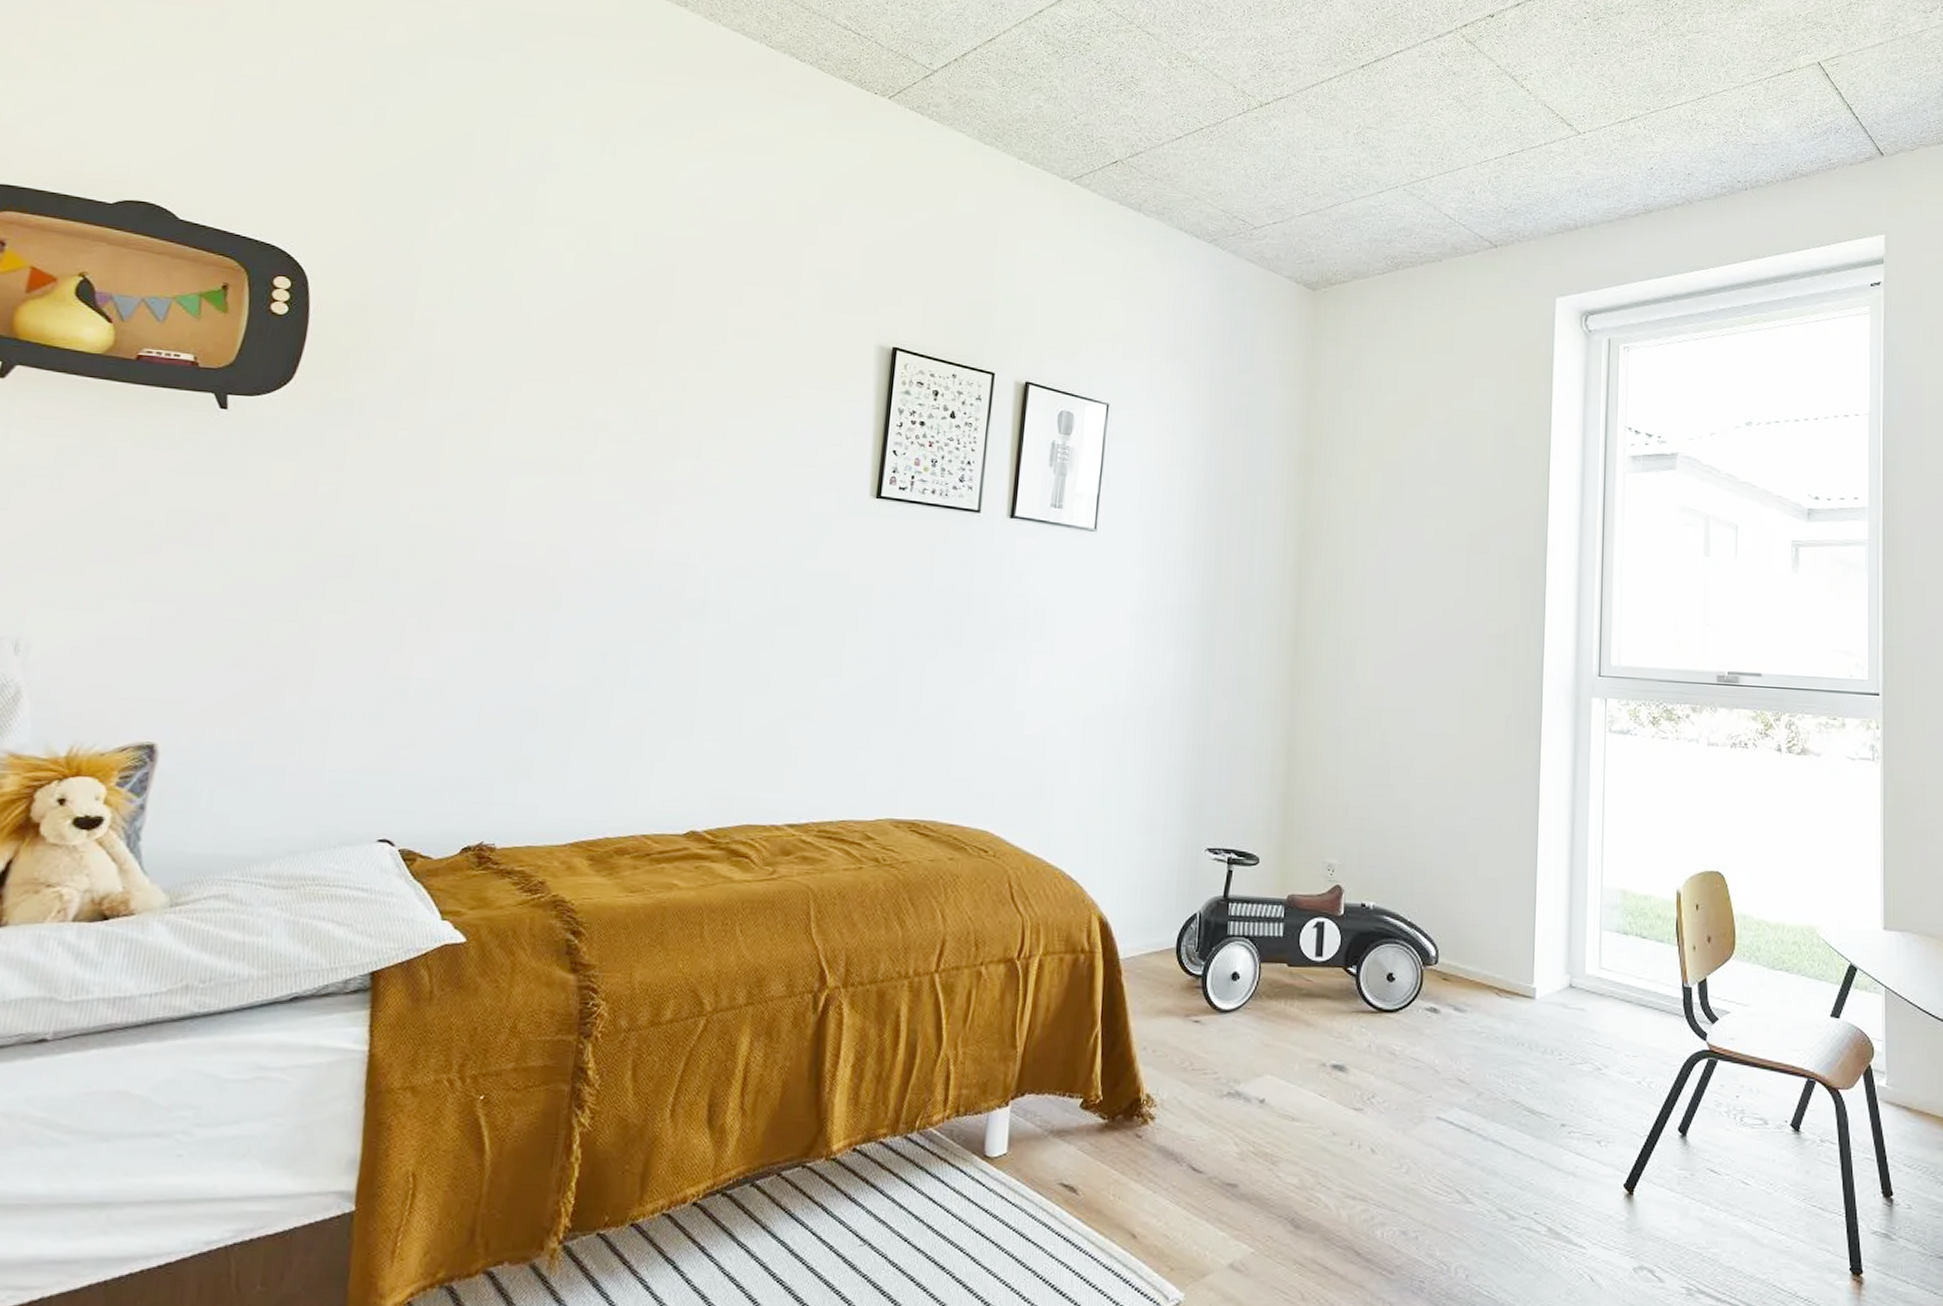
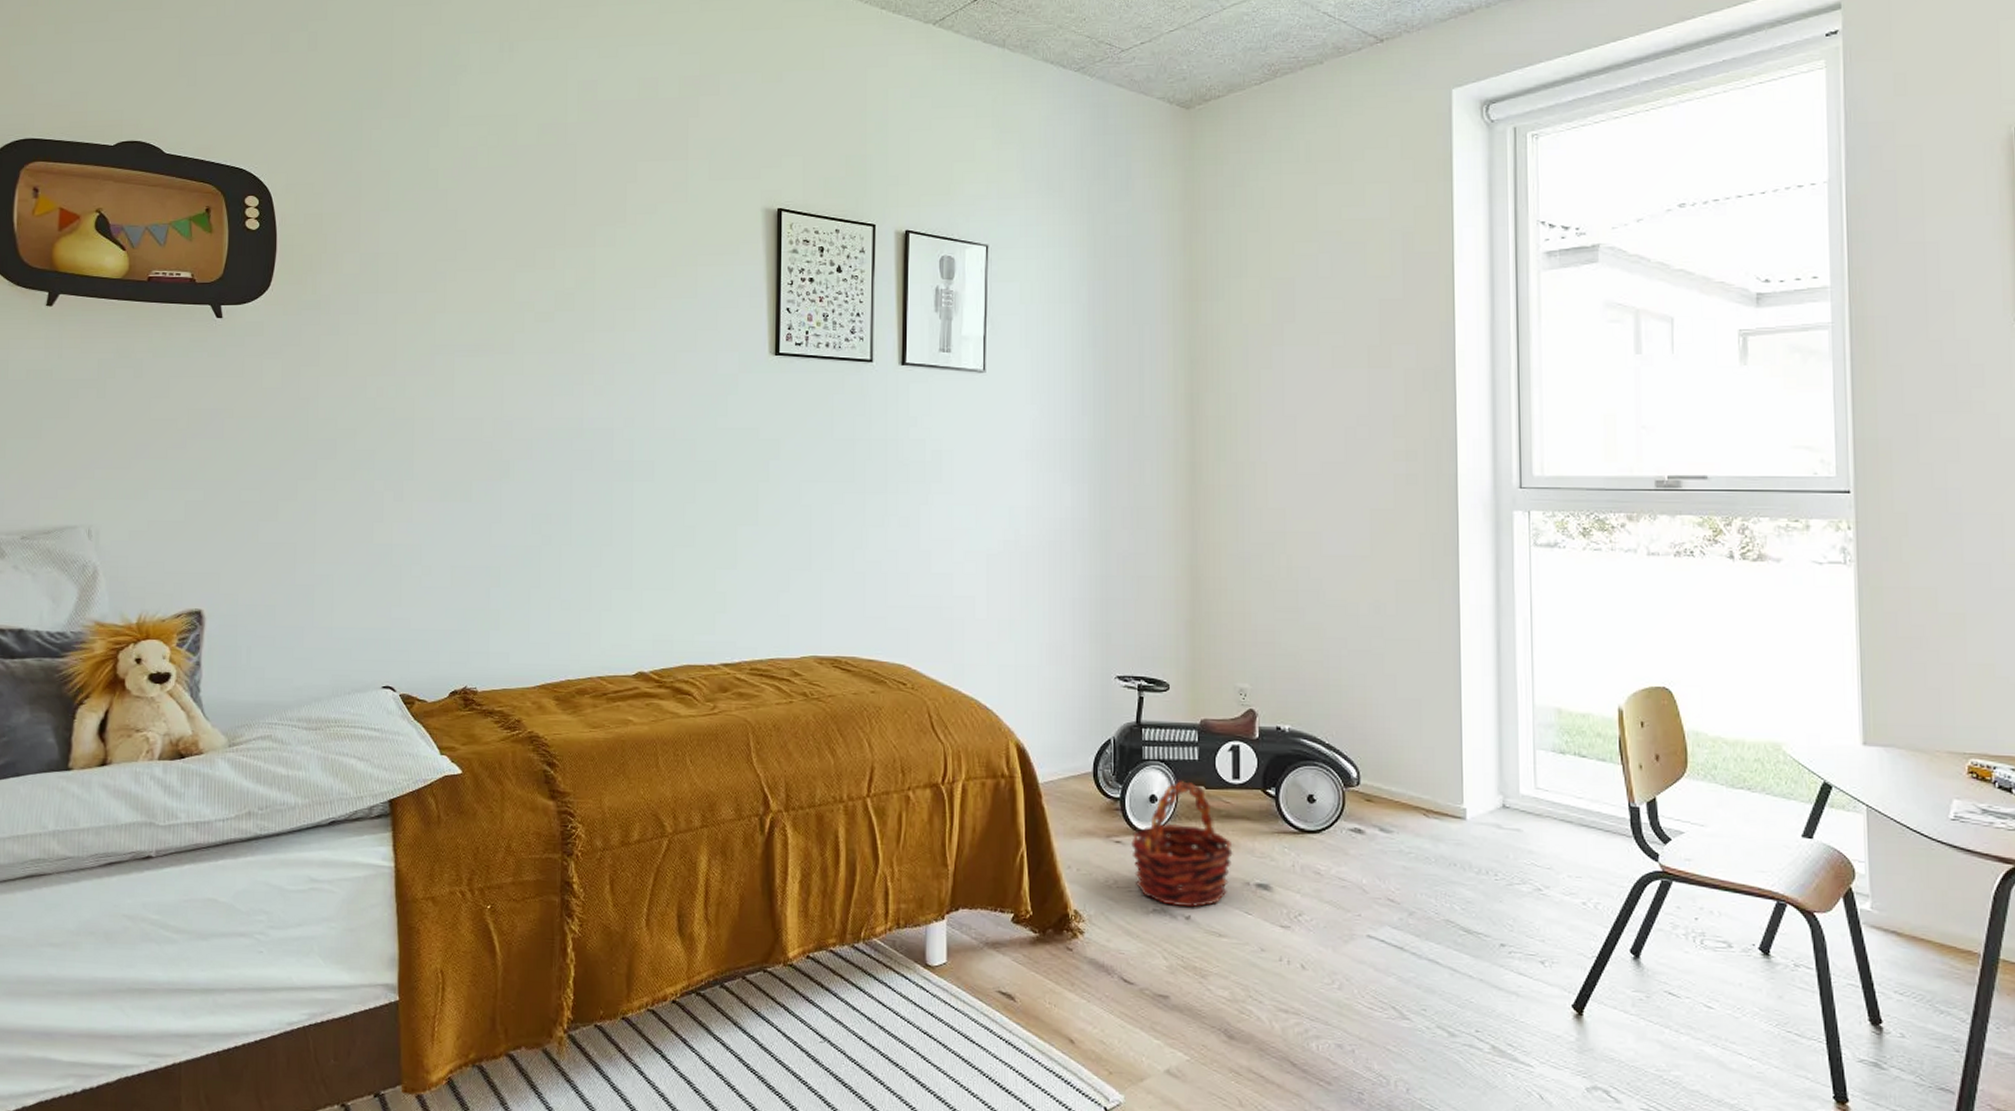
basket: none [1209,956,1311,1091] -> present [1131,779,1233,908]

